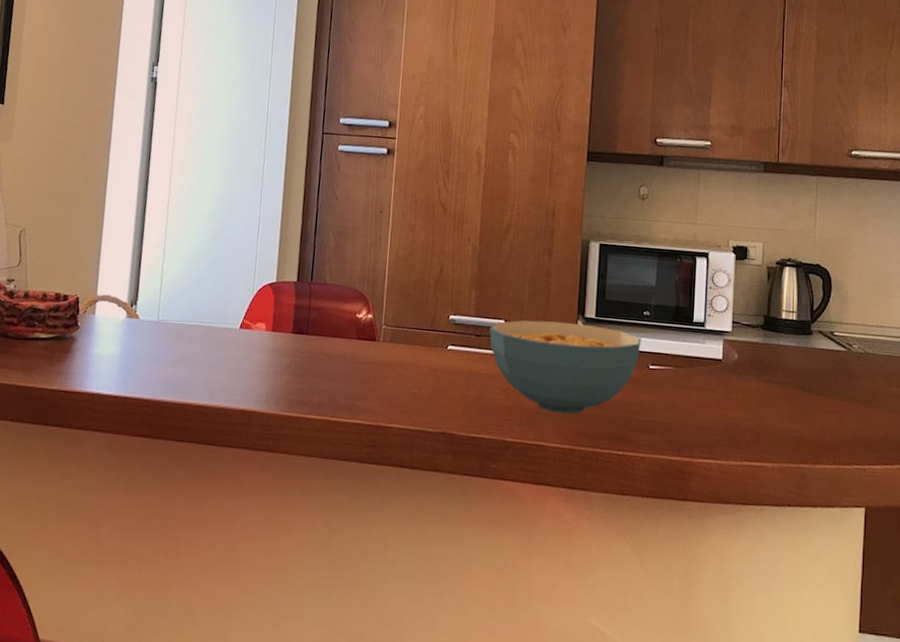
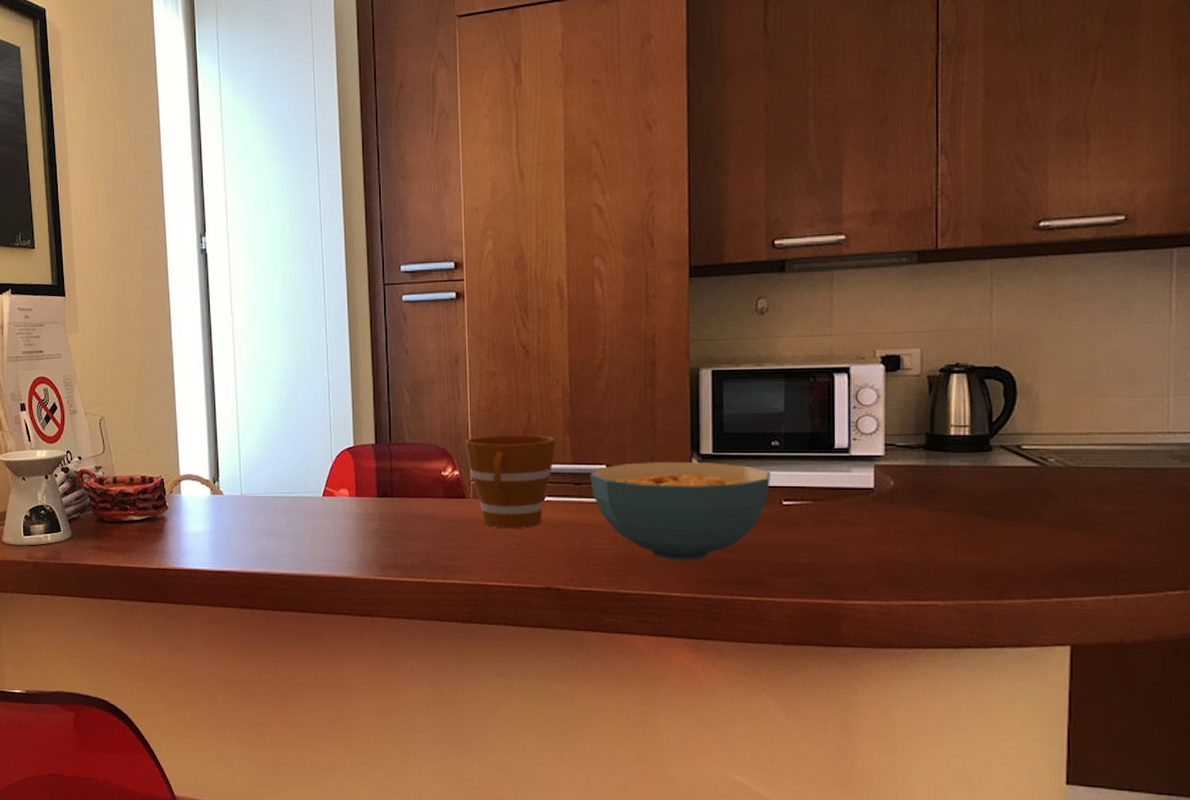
cup: none [380,283,463,374] -> present [465,434,556,528]

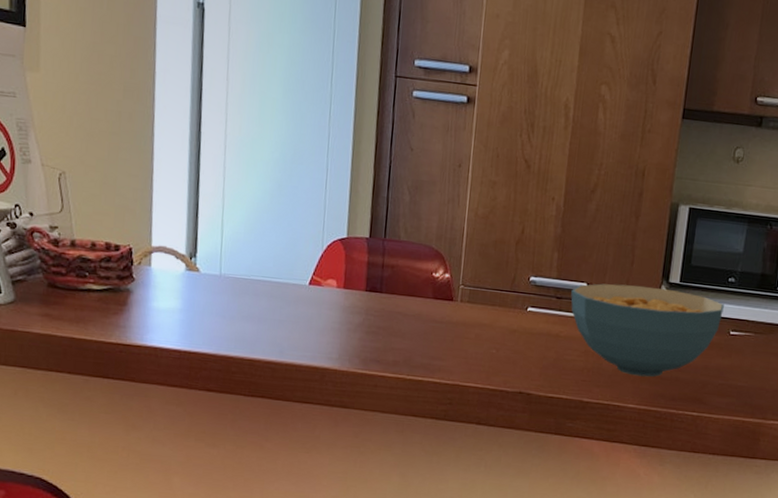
cup: present [465,434,556,528] -> none [458,242,545,335]

